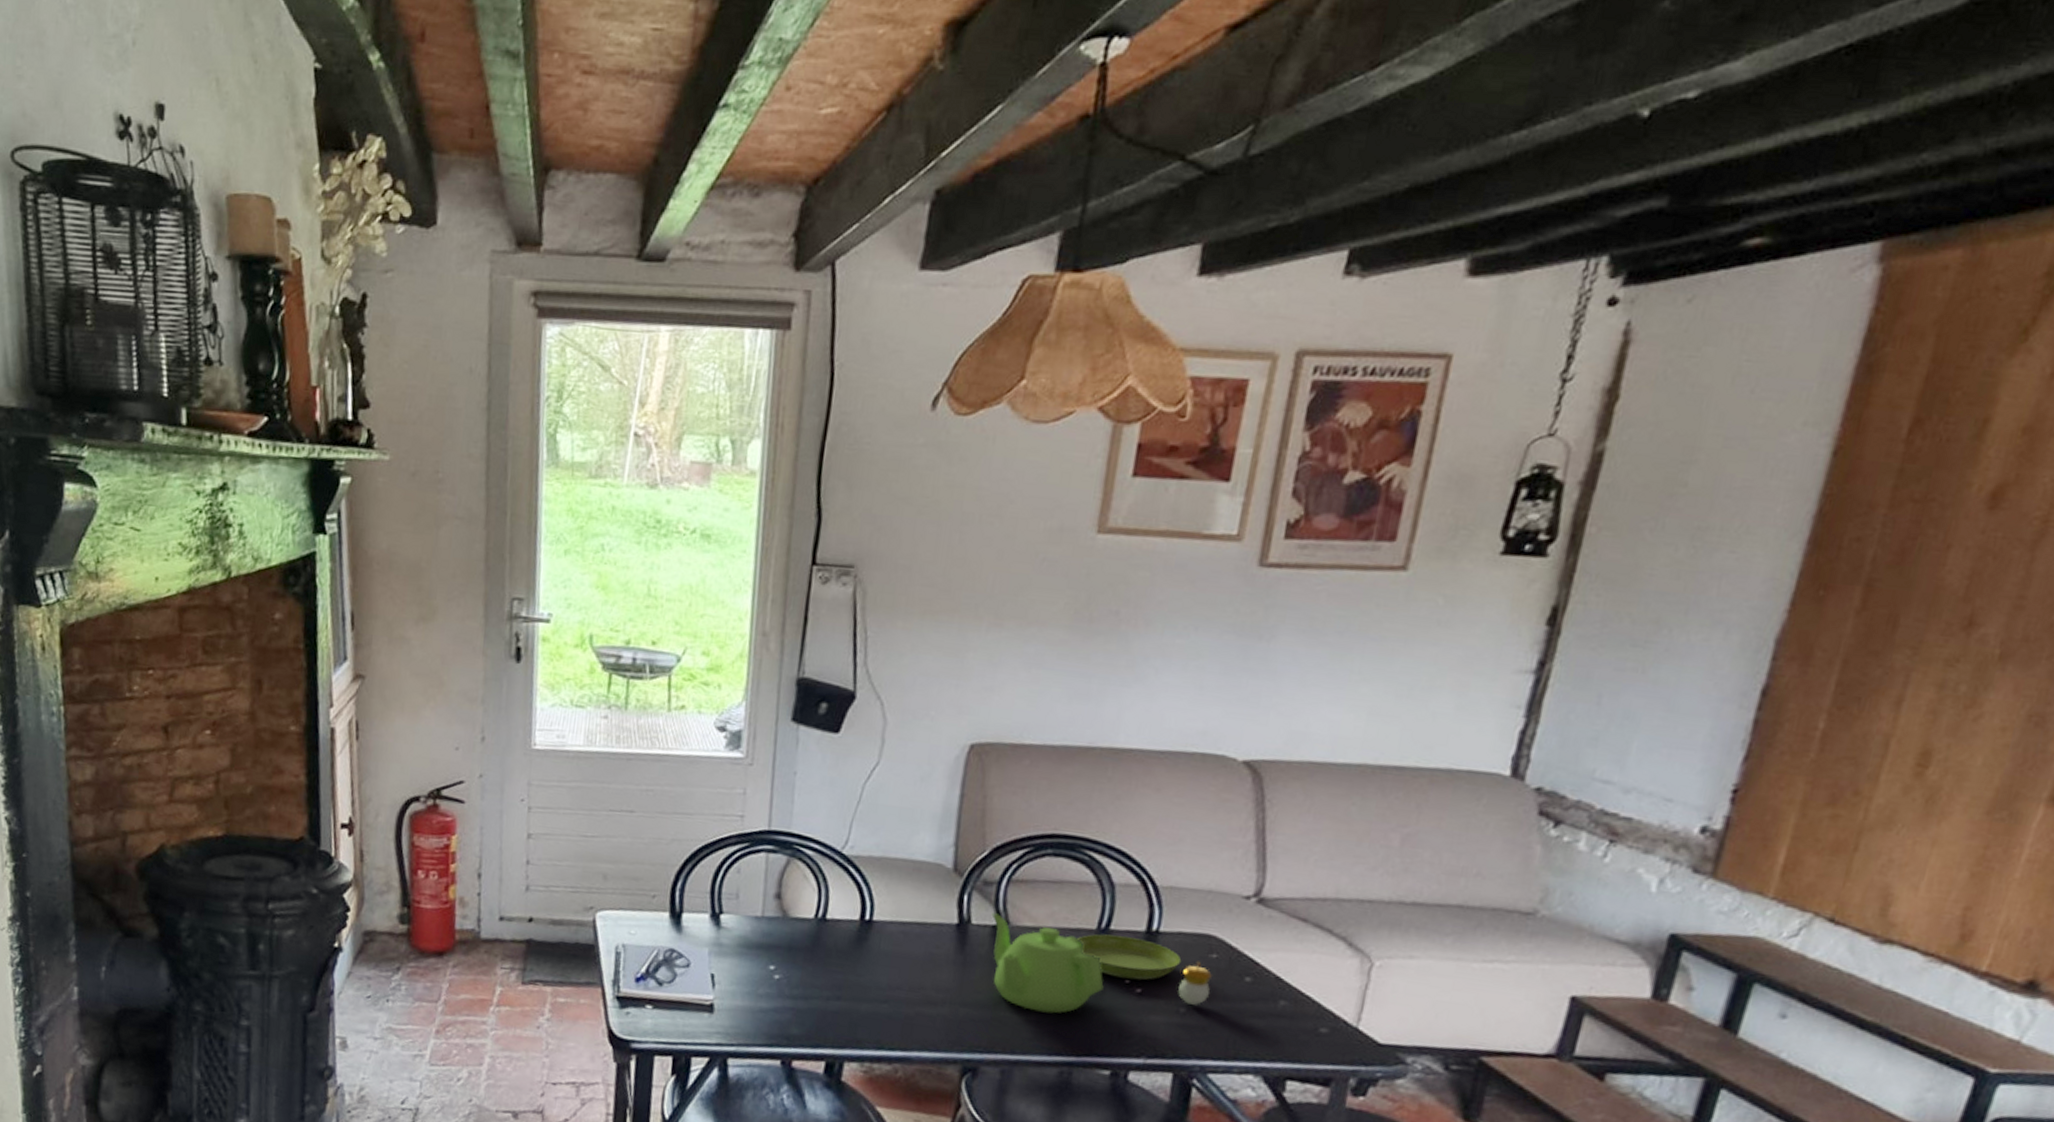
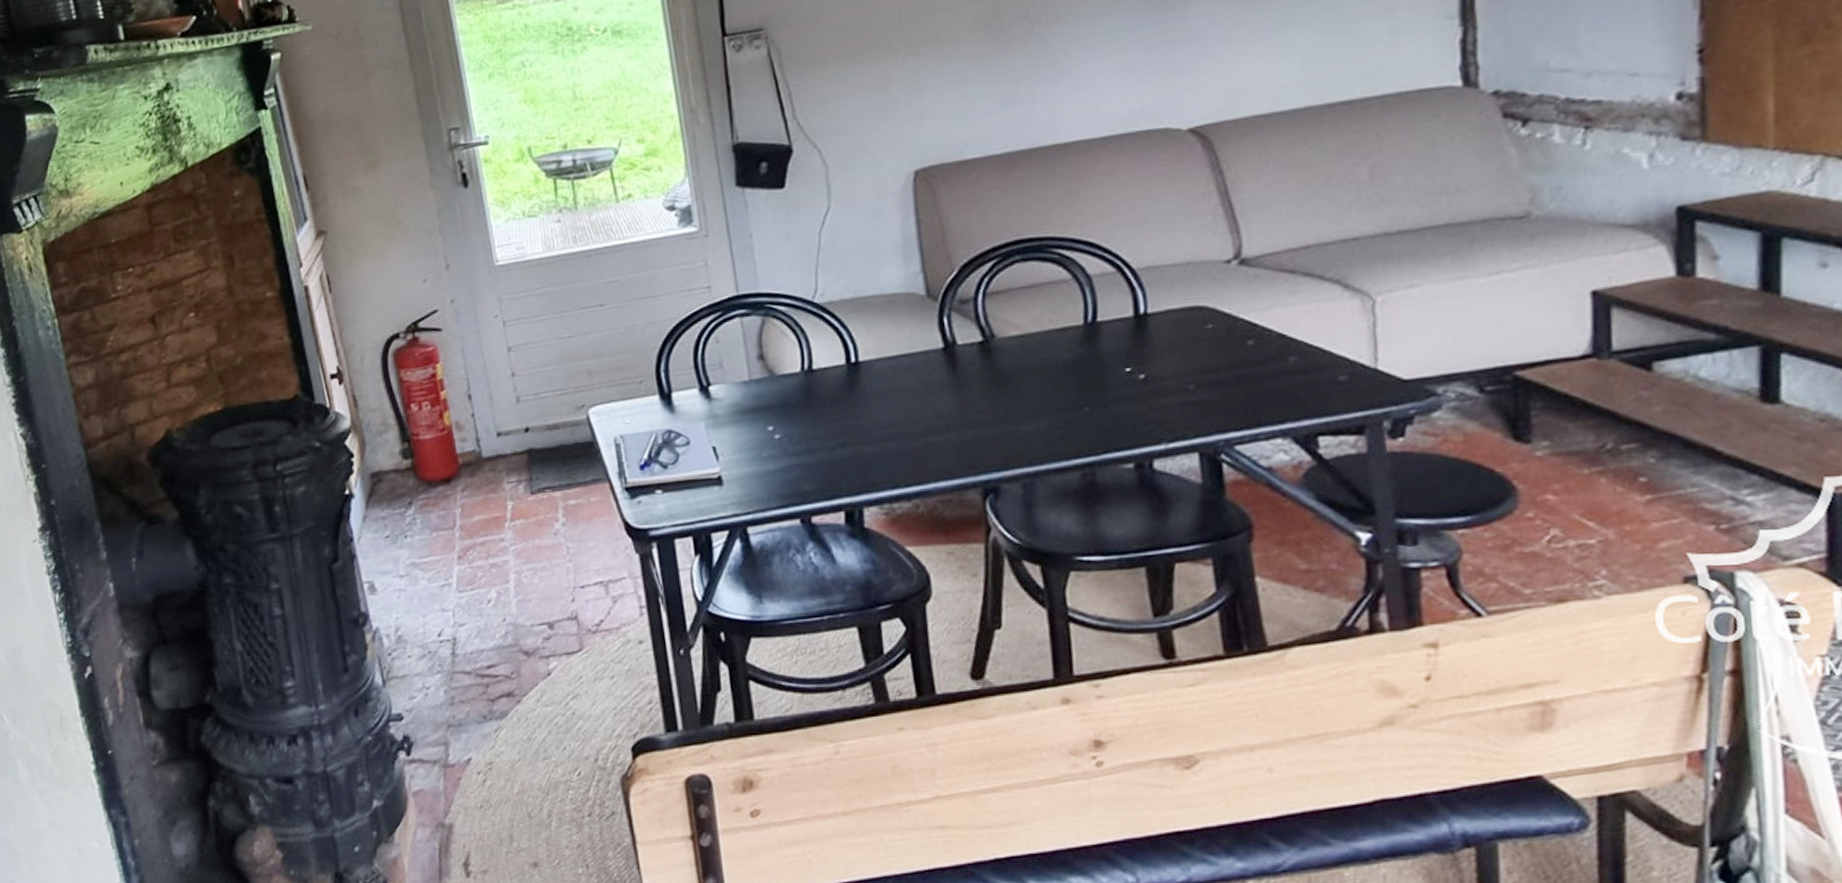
teapot: present [991,913,1104,1014] -> none [975,329,1106,419]
saucer: present [1077,934,1182,981] -> none [1067,324,1178,368]
candle: present [1178,962,1212,1005] -> none [1180,336,1216,380]

